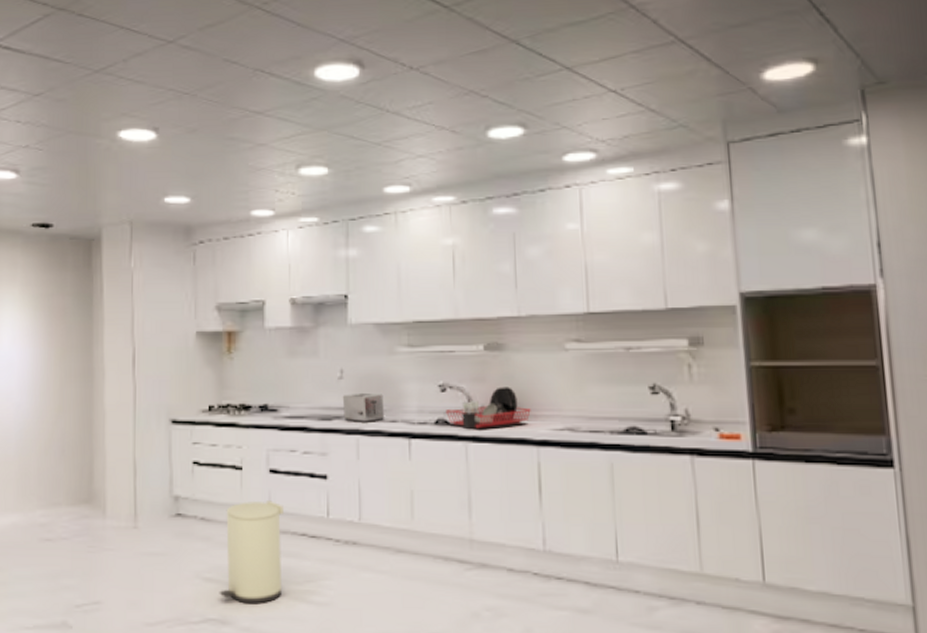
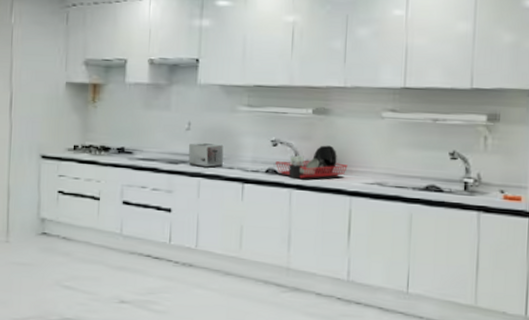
pedal bin: present [219,500,284,605] -> none [75,226,133,309]

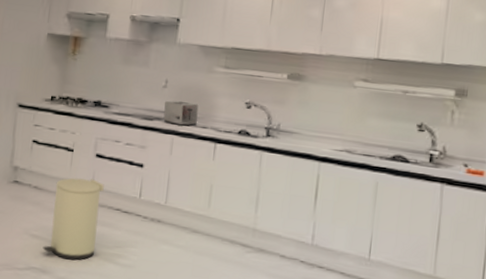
pedal bin: none [75,226,133,309] -> present [42,178,104,261]
dish rack: present [276,145,348,181] -> none [248,110,319,144]

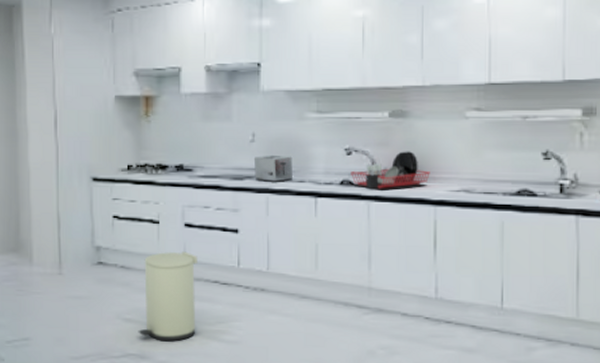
dish rack: none [248,110,319,144] -> present [351,151,430,192]

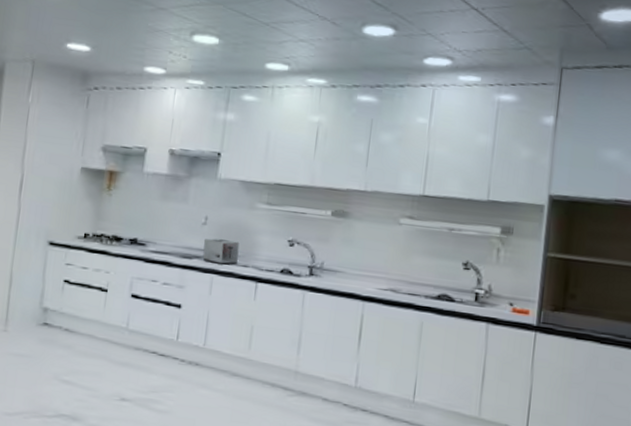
pedal bin: present [138,251,198,342] -> none [73,319,140,407]
dish rack: present [351,151,430,192] -> none [291,248,363,284]

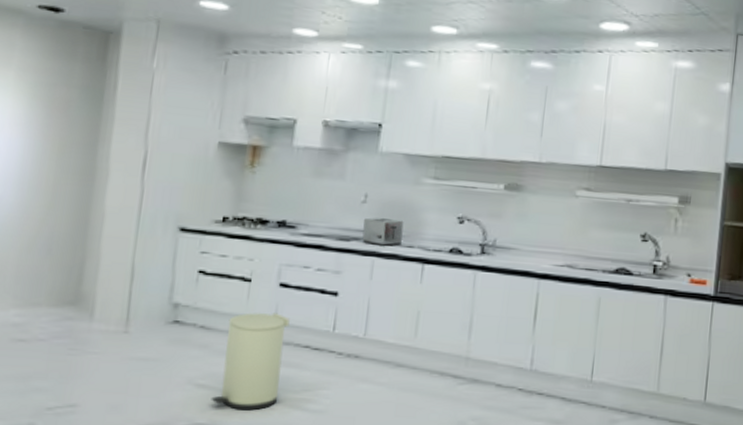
pedal bin: none [73,319,140,407] -> present [211,312,290,411]

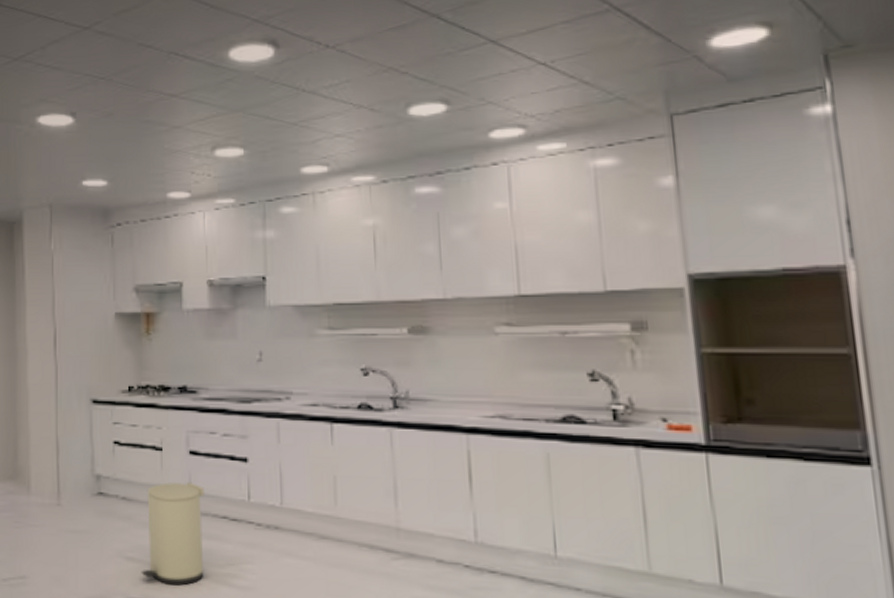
toaster: present [362,217,404,247] -> none [263,375,306,407]

